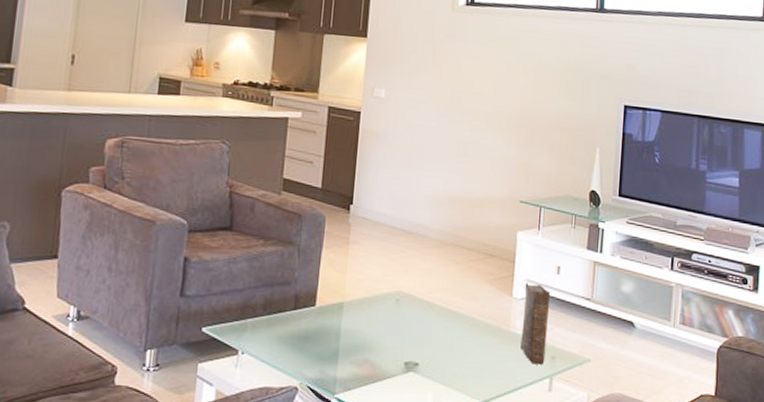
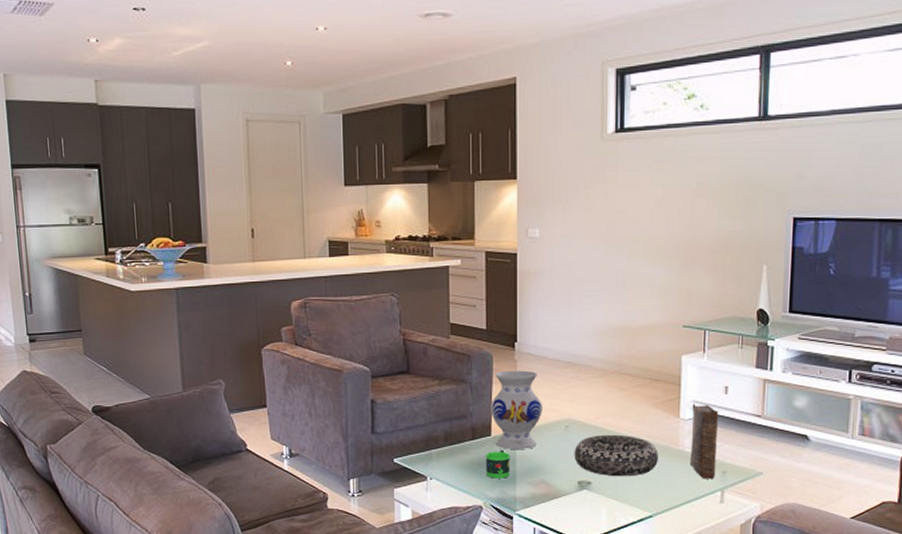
mug: none [305,322,335,356] -> present [486,449,510,478]
vase: none [317,234,374,323] -> present [491,370,542,449]
decorative bowl: none [402,311,490,359] -> present [574,434,659,477]

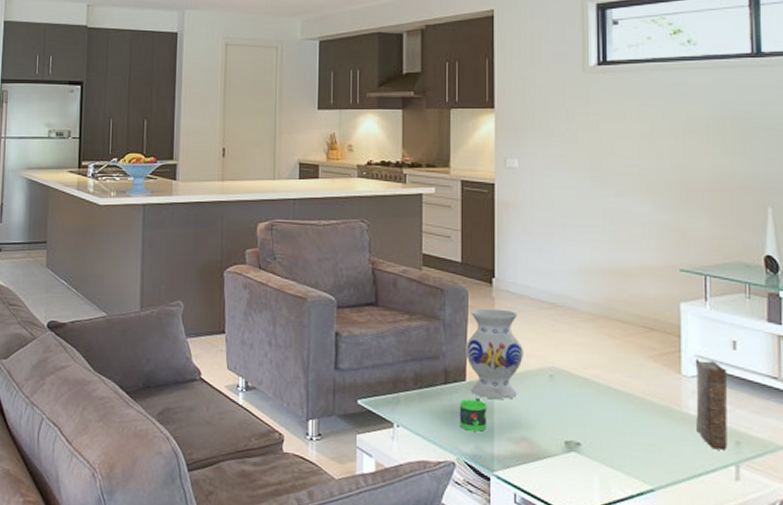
decorative bowl: present [574,434,659,477] -> none [560,388,660,440]

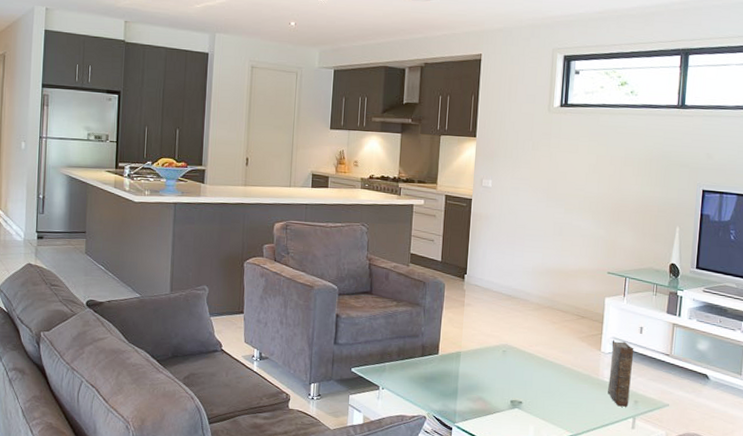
mug: present [459,397,487,432] -> none [431,367,454,393]
vase: present [465,308,523,399] -> none [439,298,485,369]

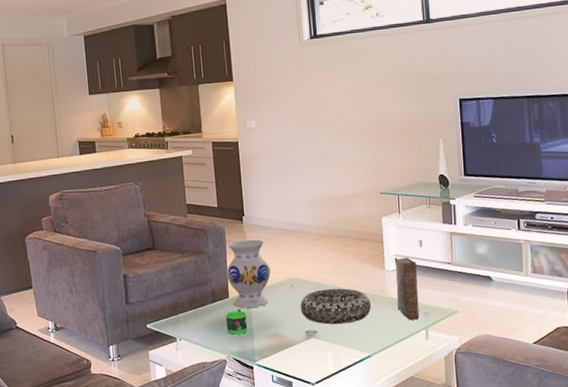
mug: none [431,367,454,393] -> present [225,309,248,335]
vase: none [439,298,485,369] -> present [226,239,271,308]
decorative bowl: none [509,360,582,400] -> present [300,288,372,325]

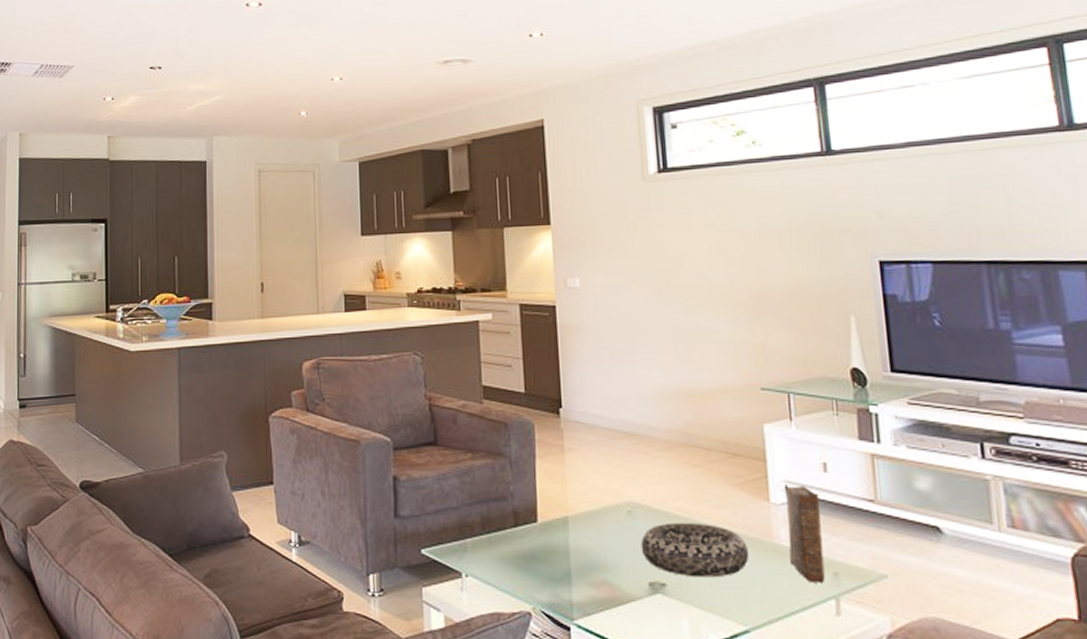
mug: present [225,309,248,335] -> none [532,539,564,577]
vase: present [226,239,271,308] -> none [535,441,598,540]

